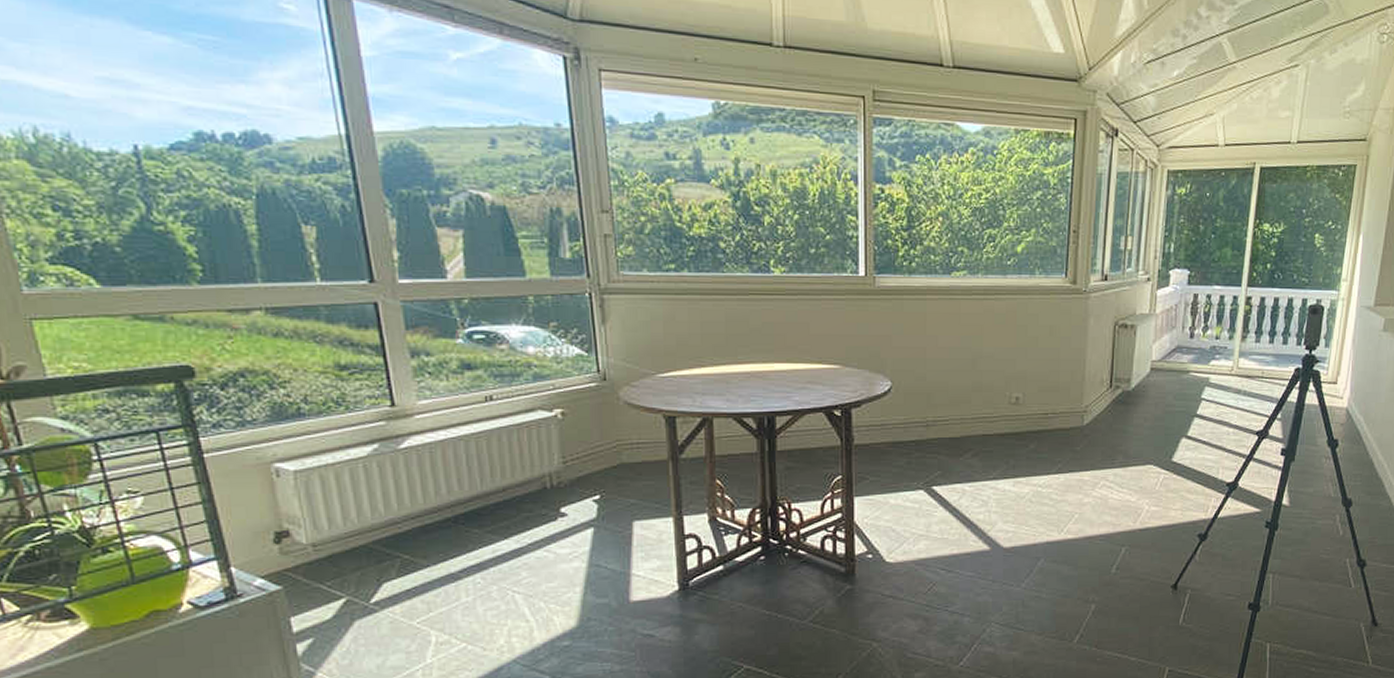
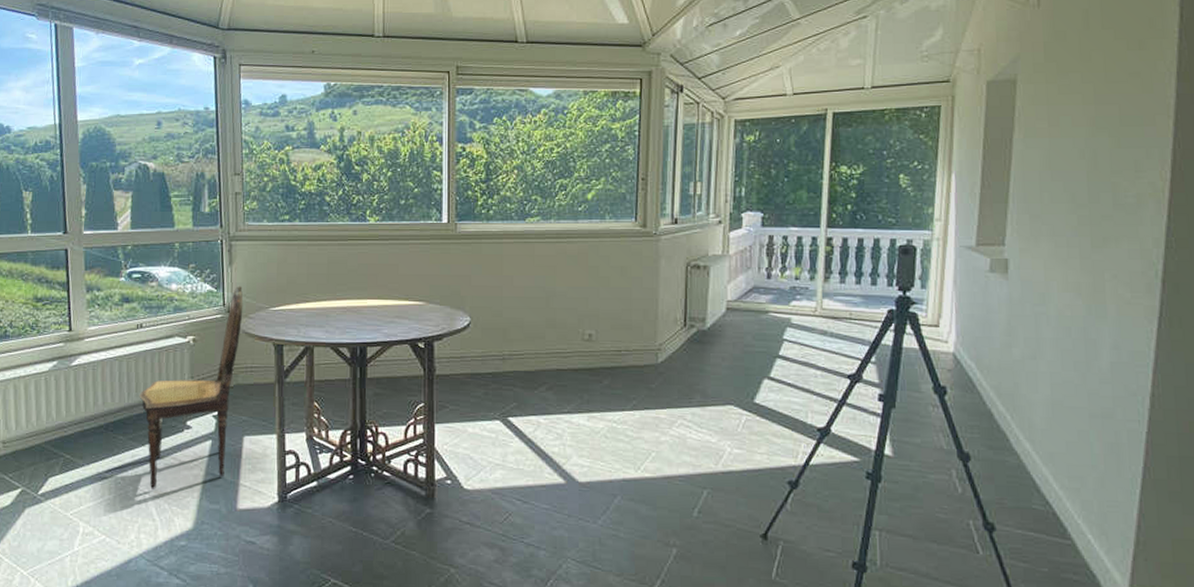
dining chair: none [495,347,624,587] -> present [139,285,243,489]

